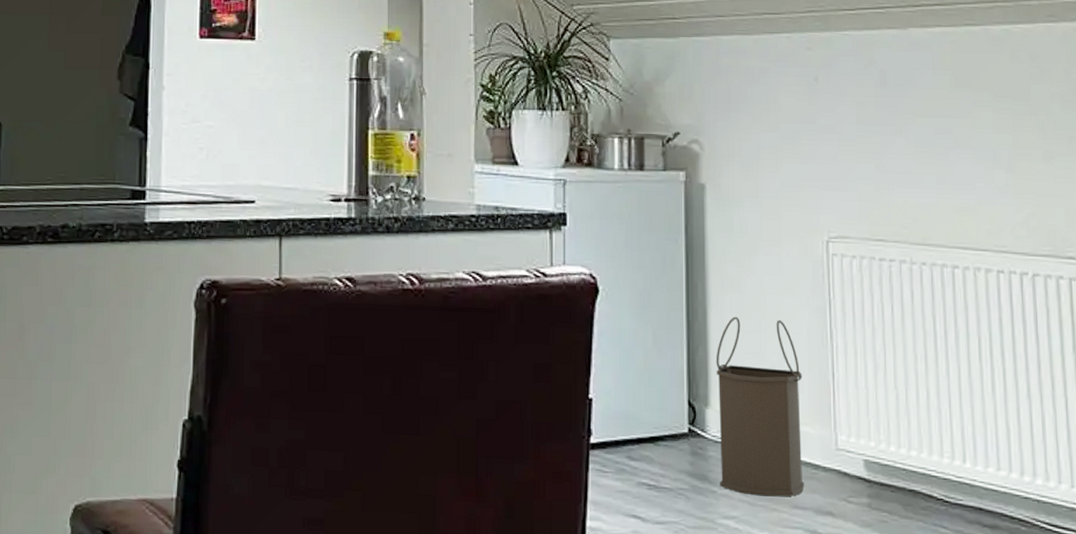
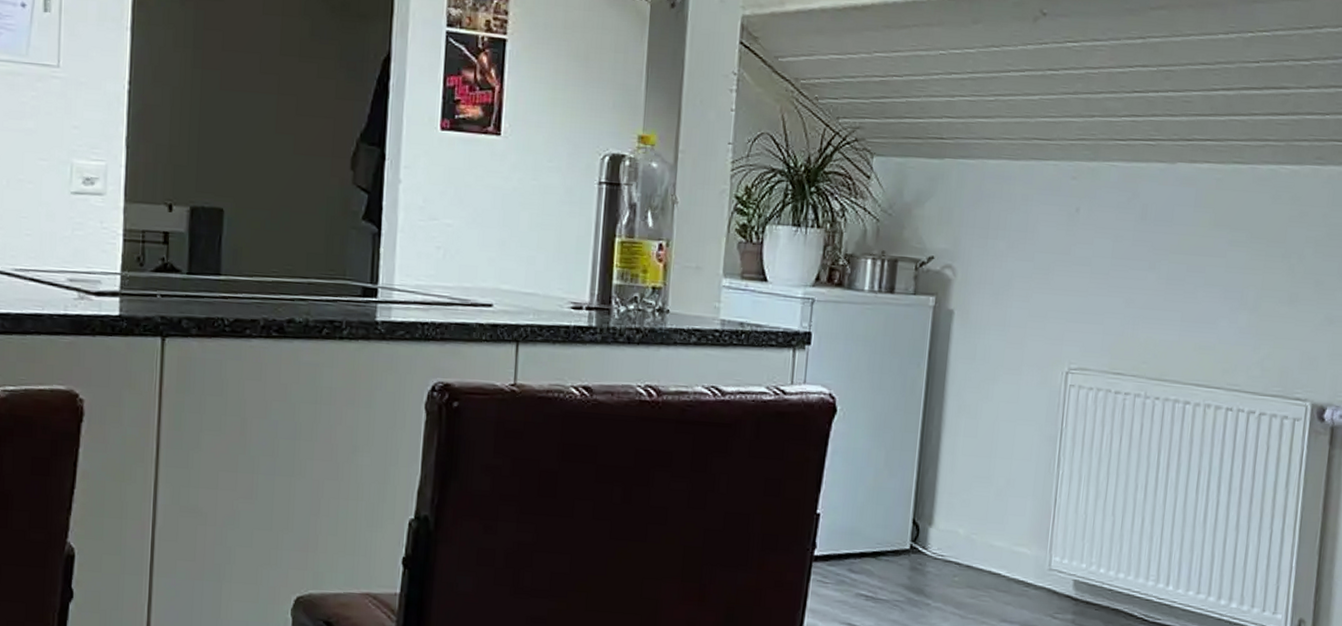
basket: present [716,316,805,497] -> none [934,441,1026,611]

